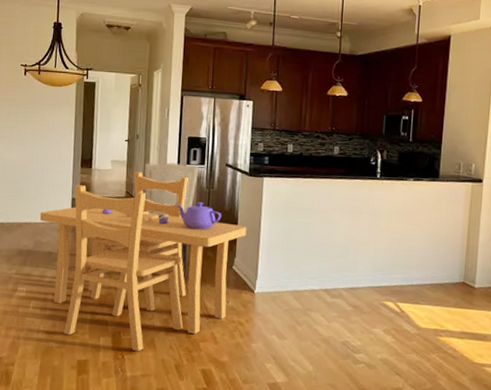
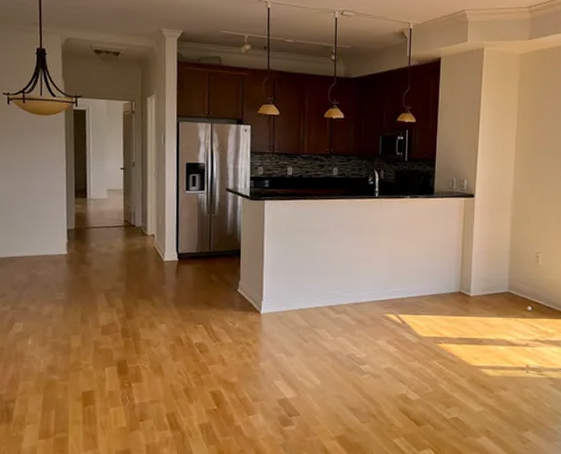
dining set: present [39,171,247,352] -> none [33,200,250,379]
chair: present [144,162,199,278] -> none [142,189,198,303]

